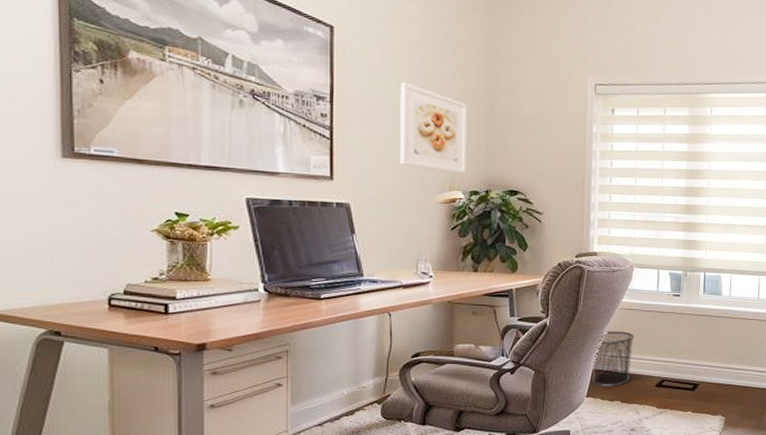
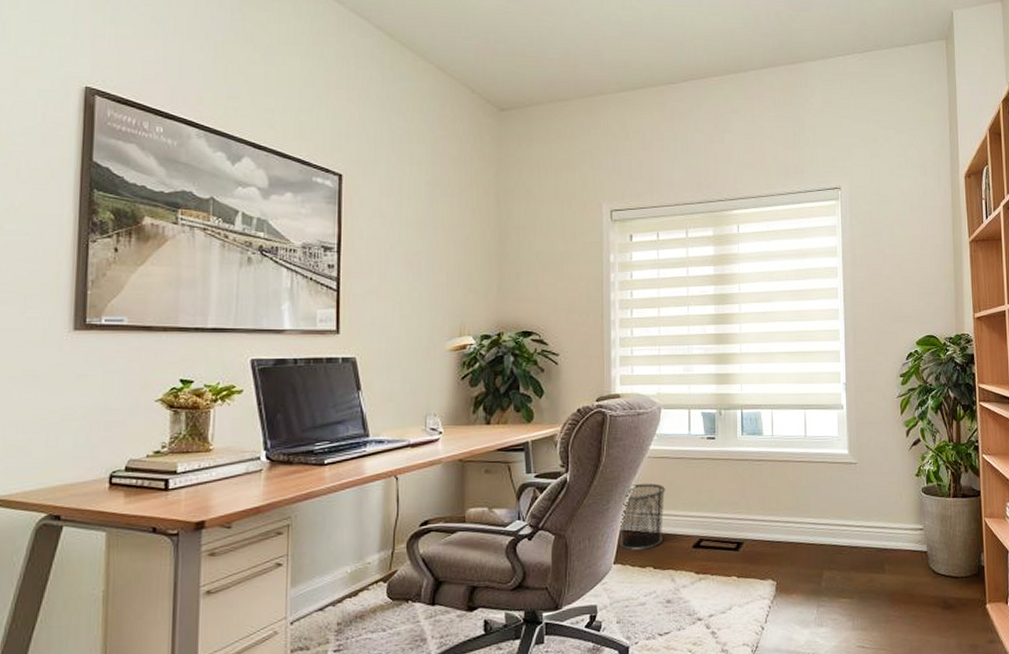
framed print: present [399,82,468,174] -> none [407,225,478,317]

